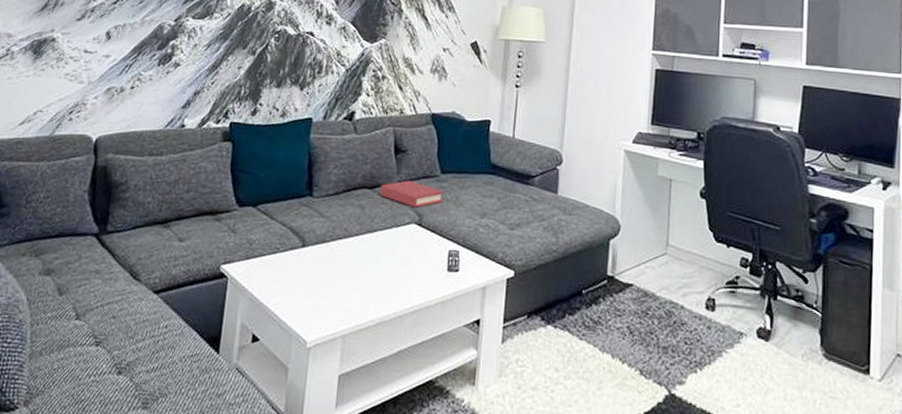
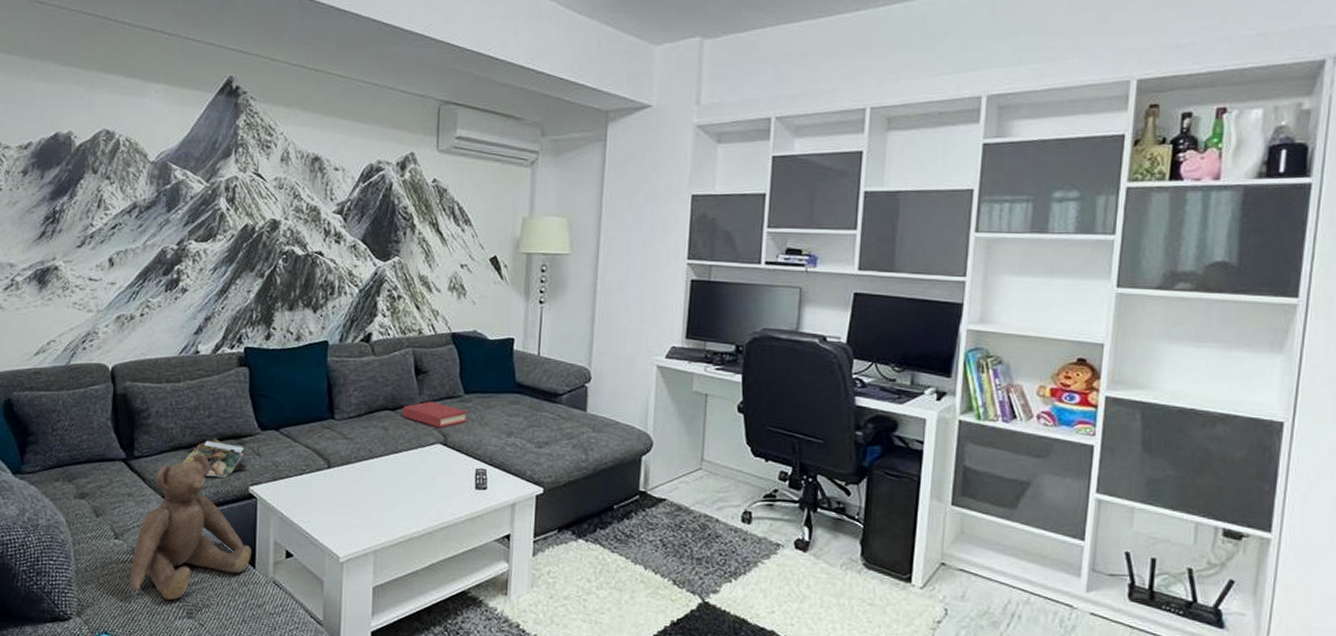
teddy bear: none [84,230,217,389] -> present [129,454,251,601]
magazine: none [156,213,221,255] -> present [183,438,246,478]

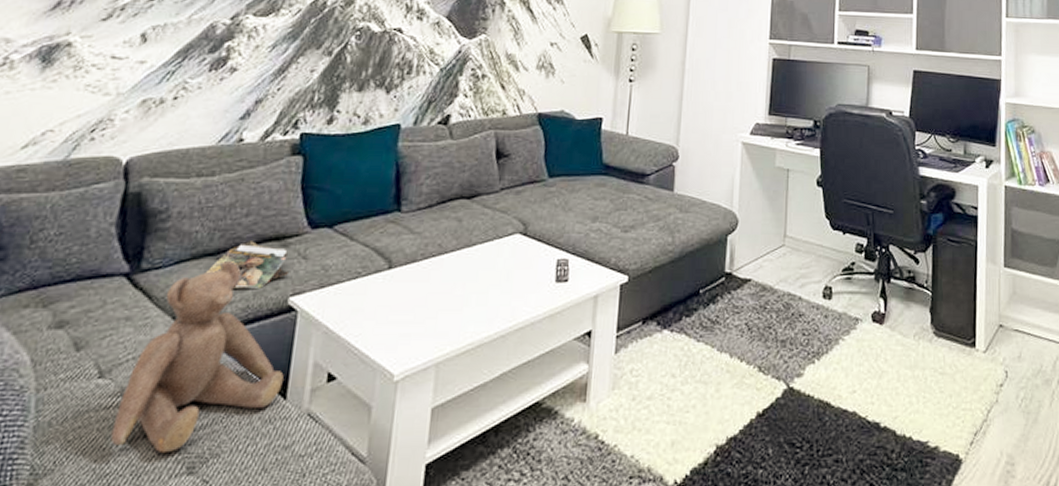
hardback book: present [402,401,468,428] -> none [479,187,551,216]

